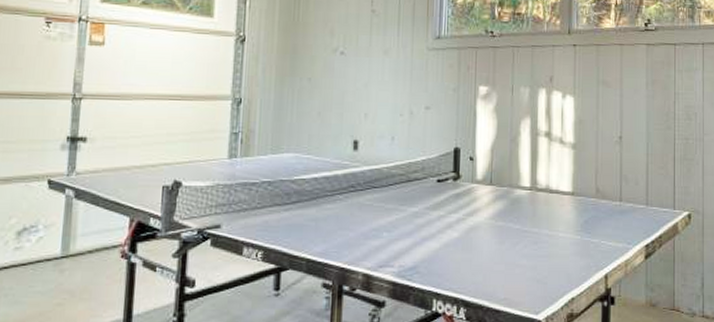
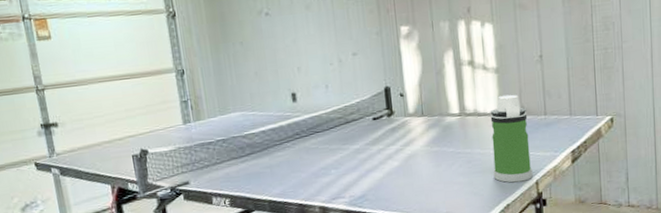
water bottle: none [560,173,602,273] -> present [490,94,533,183]

